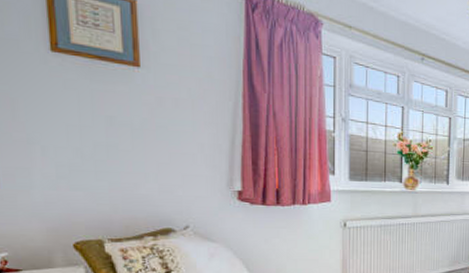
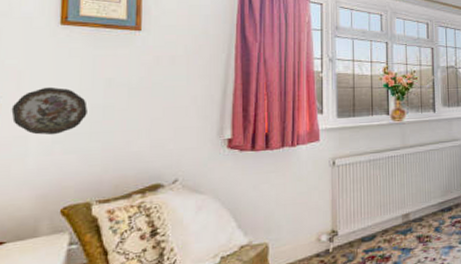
decorative plate: none [9,118,90,170] -> present [11,86,88,135]

